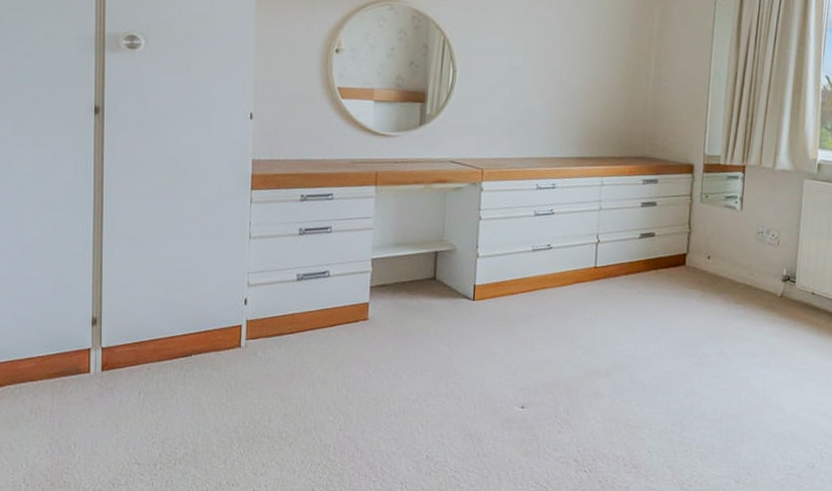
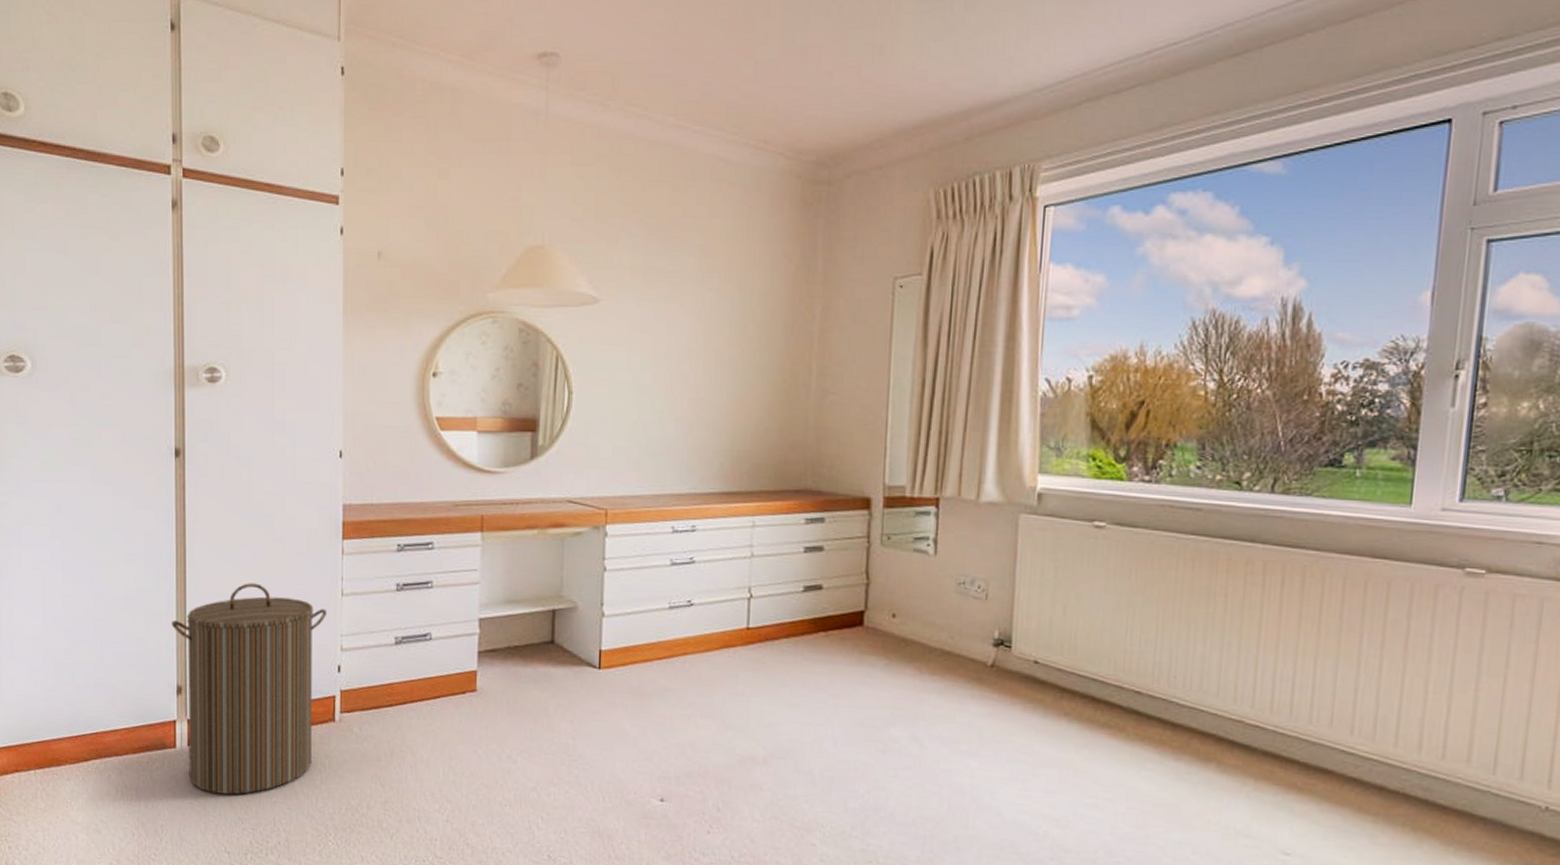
laundry hamper: none [87,226,236,413] -> present [171,583,327,795]

